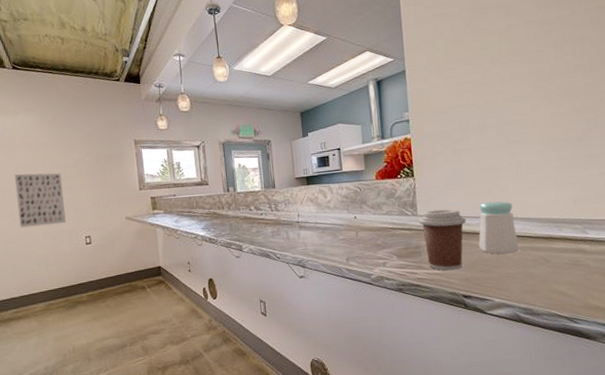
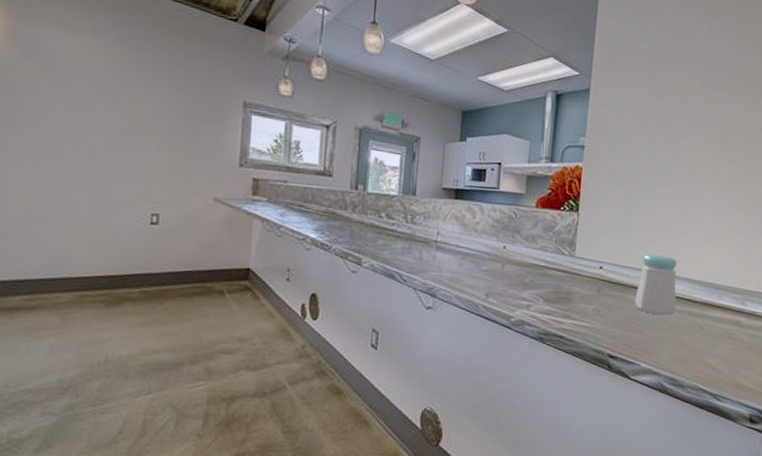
wall art: present [14,173,66,228] -> none [57,112,132,192]
coffee cup: present [419,209,467,271] -> none [575,253,627,325]

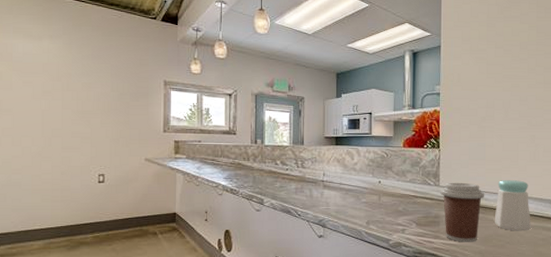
coffee cup: none [575,253,627,325] -> present [440,182,485,242]

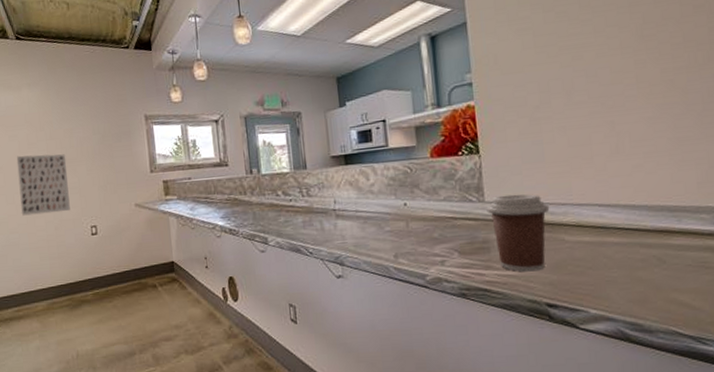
wall art: none [28,101,81,159] -> present [16,154,70,216]
salt shaker: present [494,179,531,231] -> none [566,183,622,252]

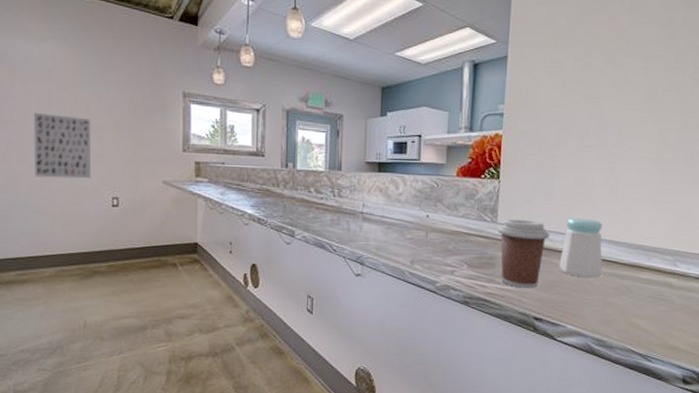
salt shaker: none [566,183,622,252] -> present [559,218,603,278]

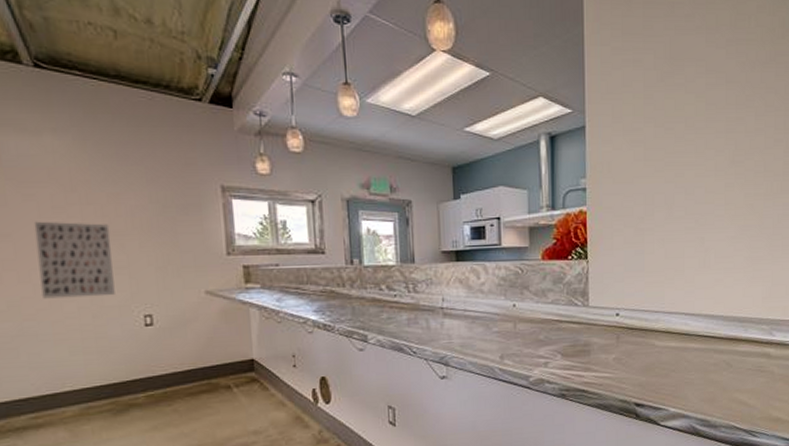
coffee cup: present [497,219,550,288] -> none [590,300,645,374]
salt shaker: present [559,218,603,278] -> none [656,293,700,357]

